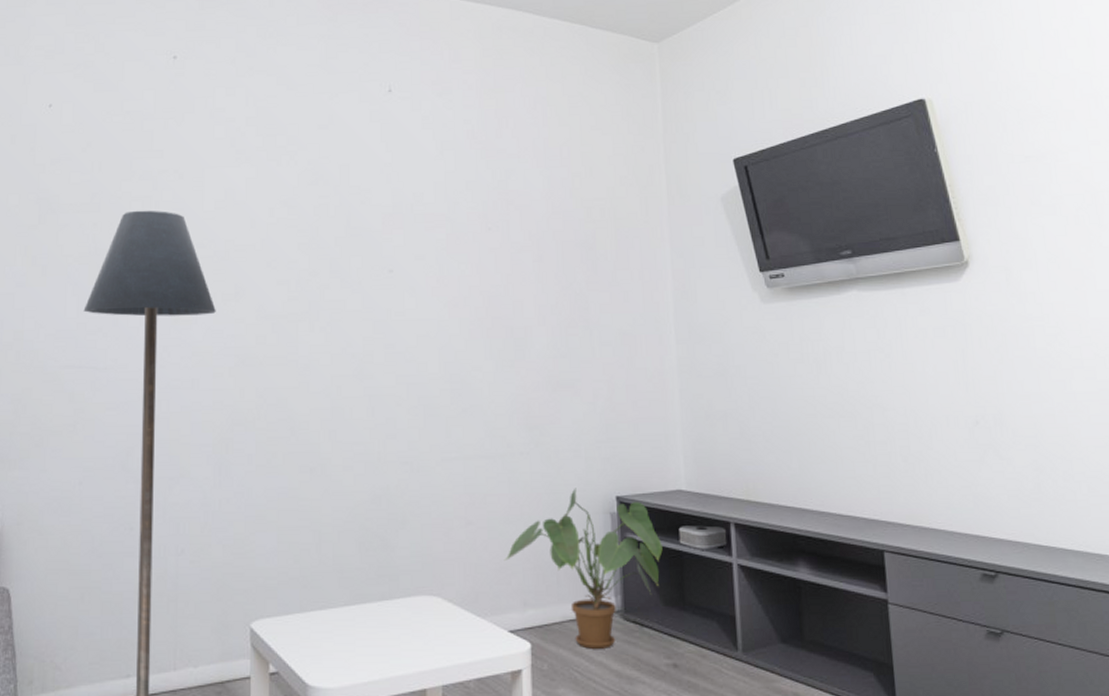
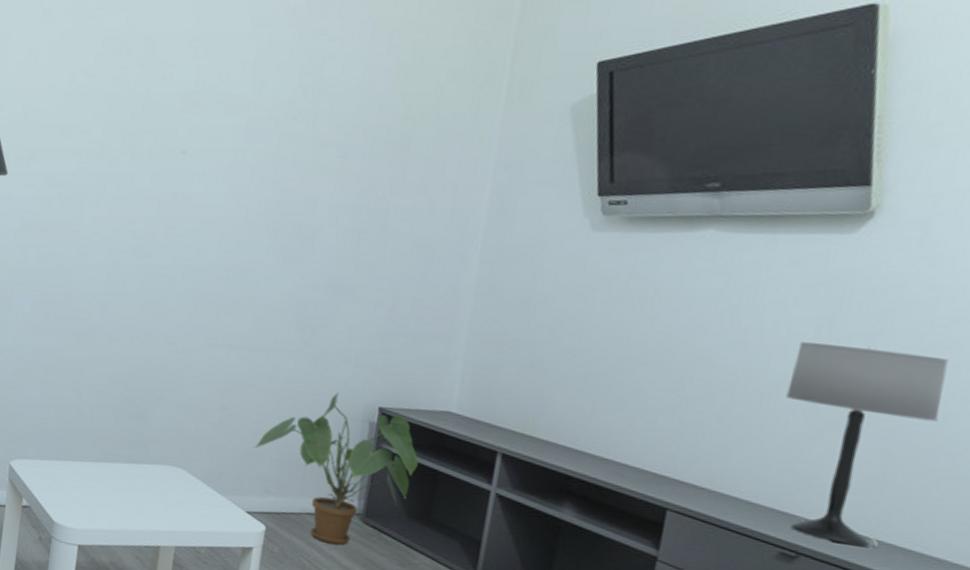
speaker: present [678,525,728,550] -> none [437,446,492,475]
table lamp: none [945,374,1063,556] -> present [786,342,949,548]

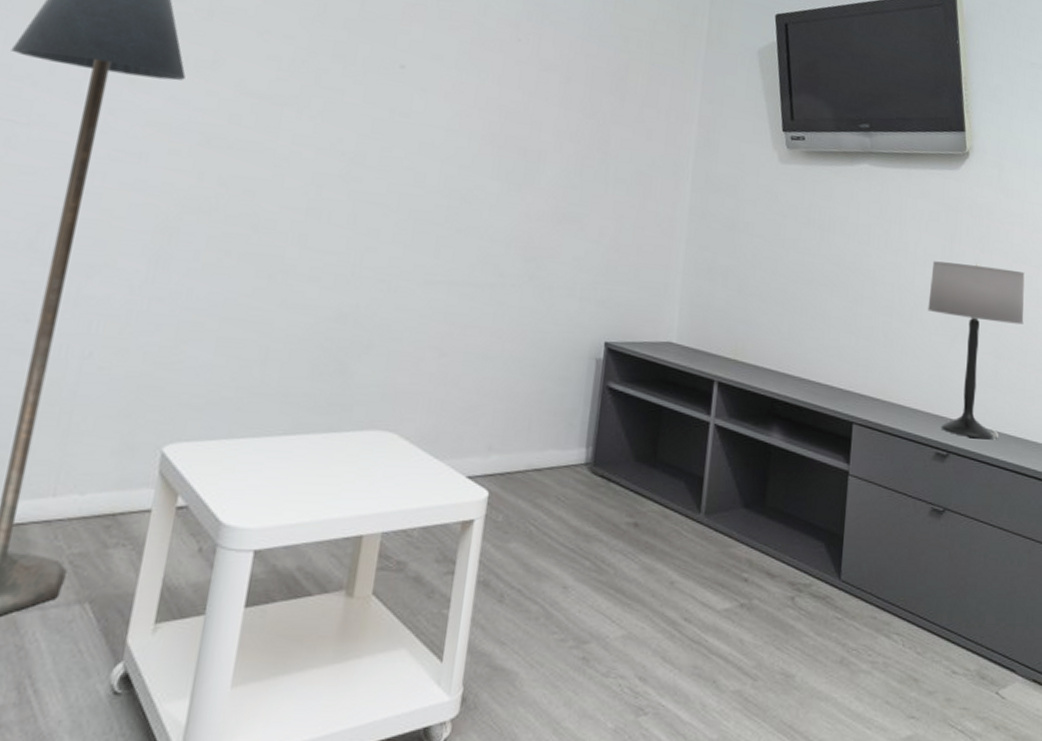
house plant: present [252,392,419,545] -> none [474,328,644,503]

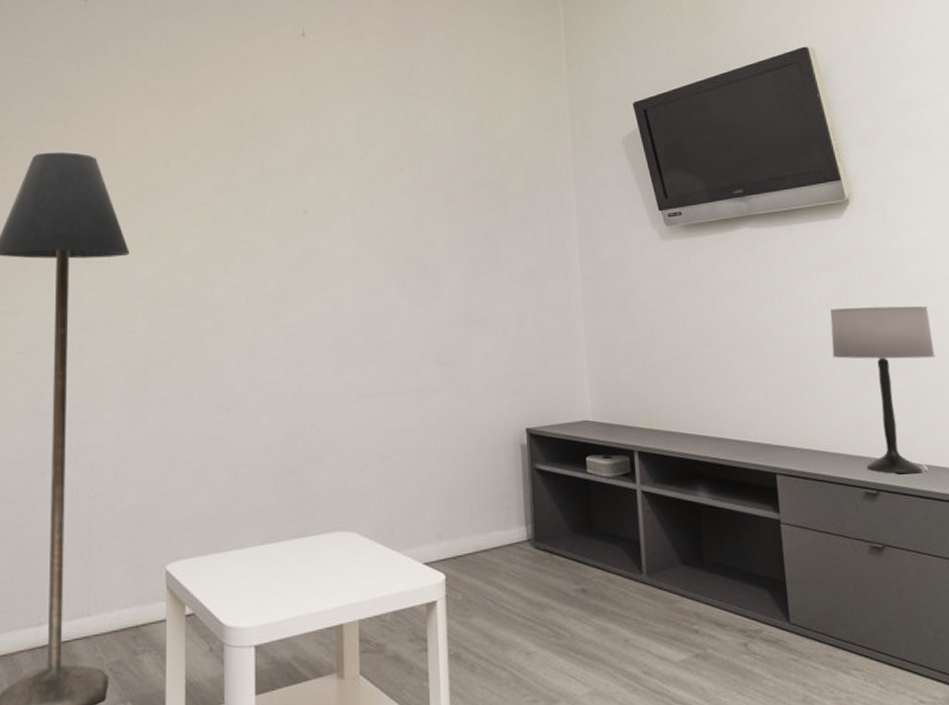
speaker: none [661,379,709,407] -> present [585,454,632,478]

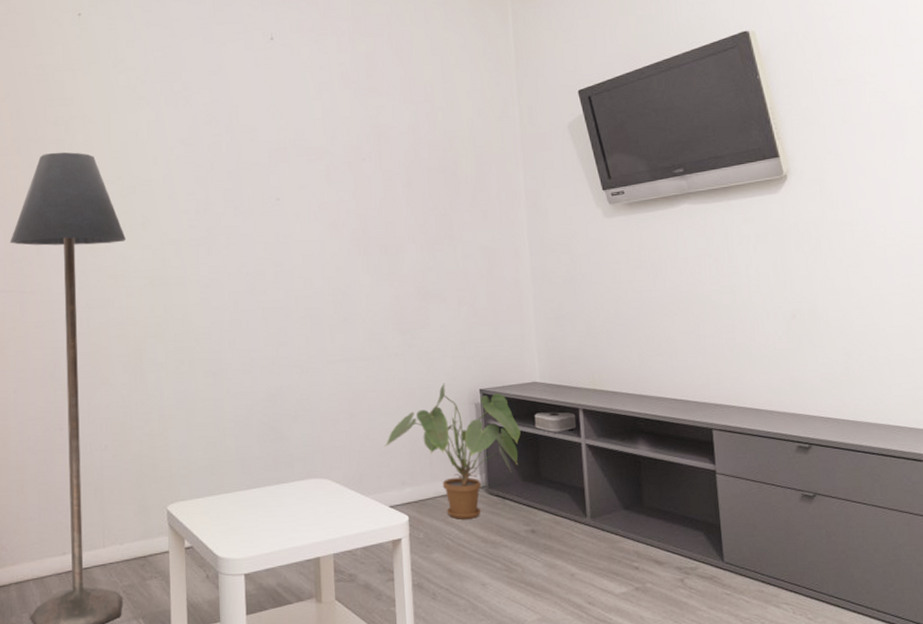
house plant: none [418,421,571,578] -> present [383,383,521,519]
table lamp: present [830,304,935,474] -> none [766,273,869,430]

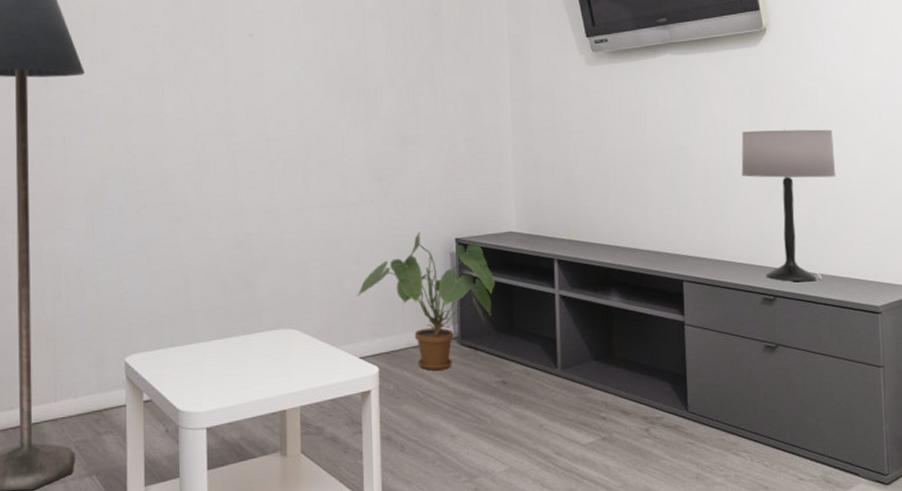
speaker: present [534,412,577,433] -> none [509,262,551,284]
table lamp: none [766,273,869,430] -> present [741,128,836,282]

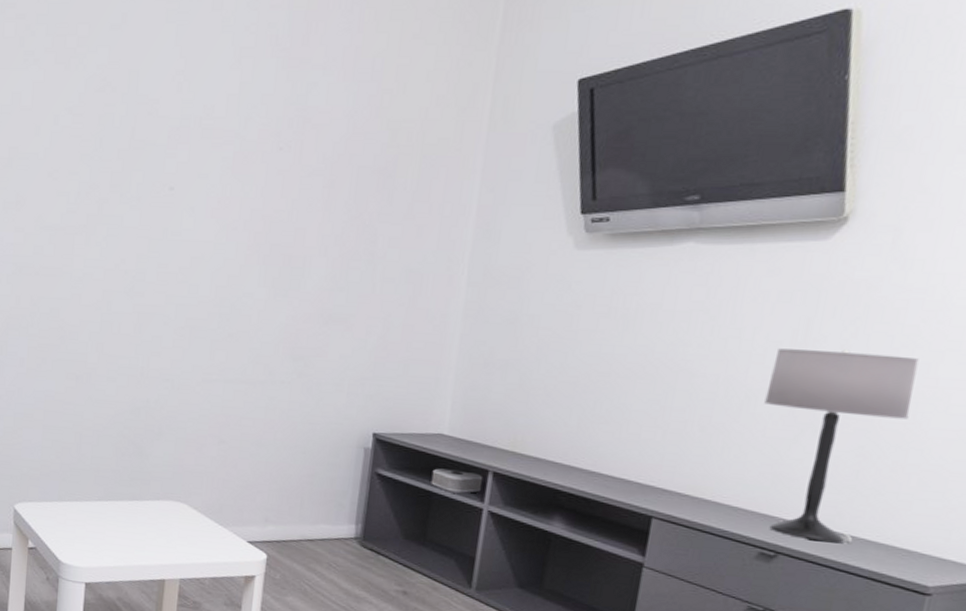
house plant: present [355,231,495,371] -> none [251,420,413,569]
speaker: none [509,262,551,284] -> present [431,468,483,494]

